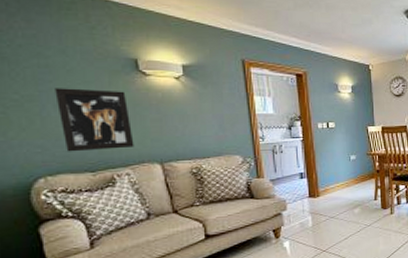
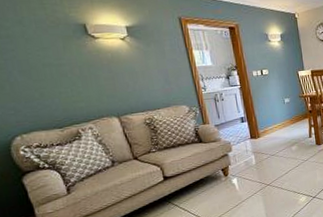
wall art: present [55,88,134,152] -> none [17,54,93,112]

